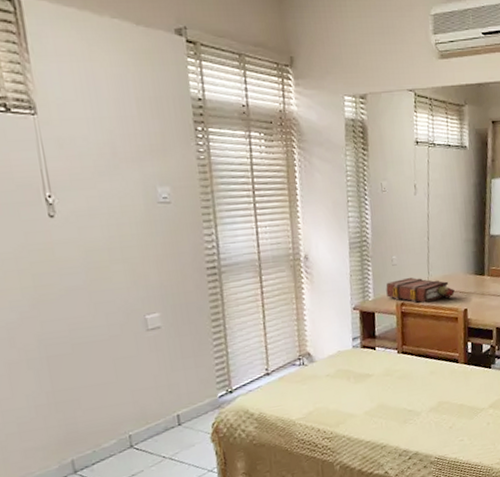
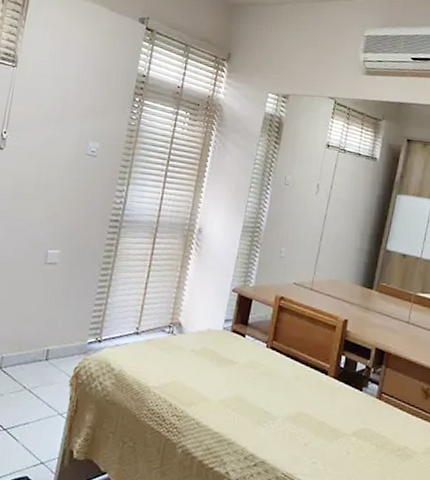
book: present [386,277,455,303] -> none [268,272,338,304]

